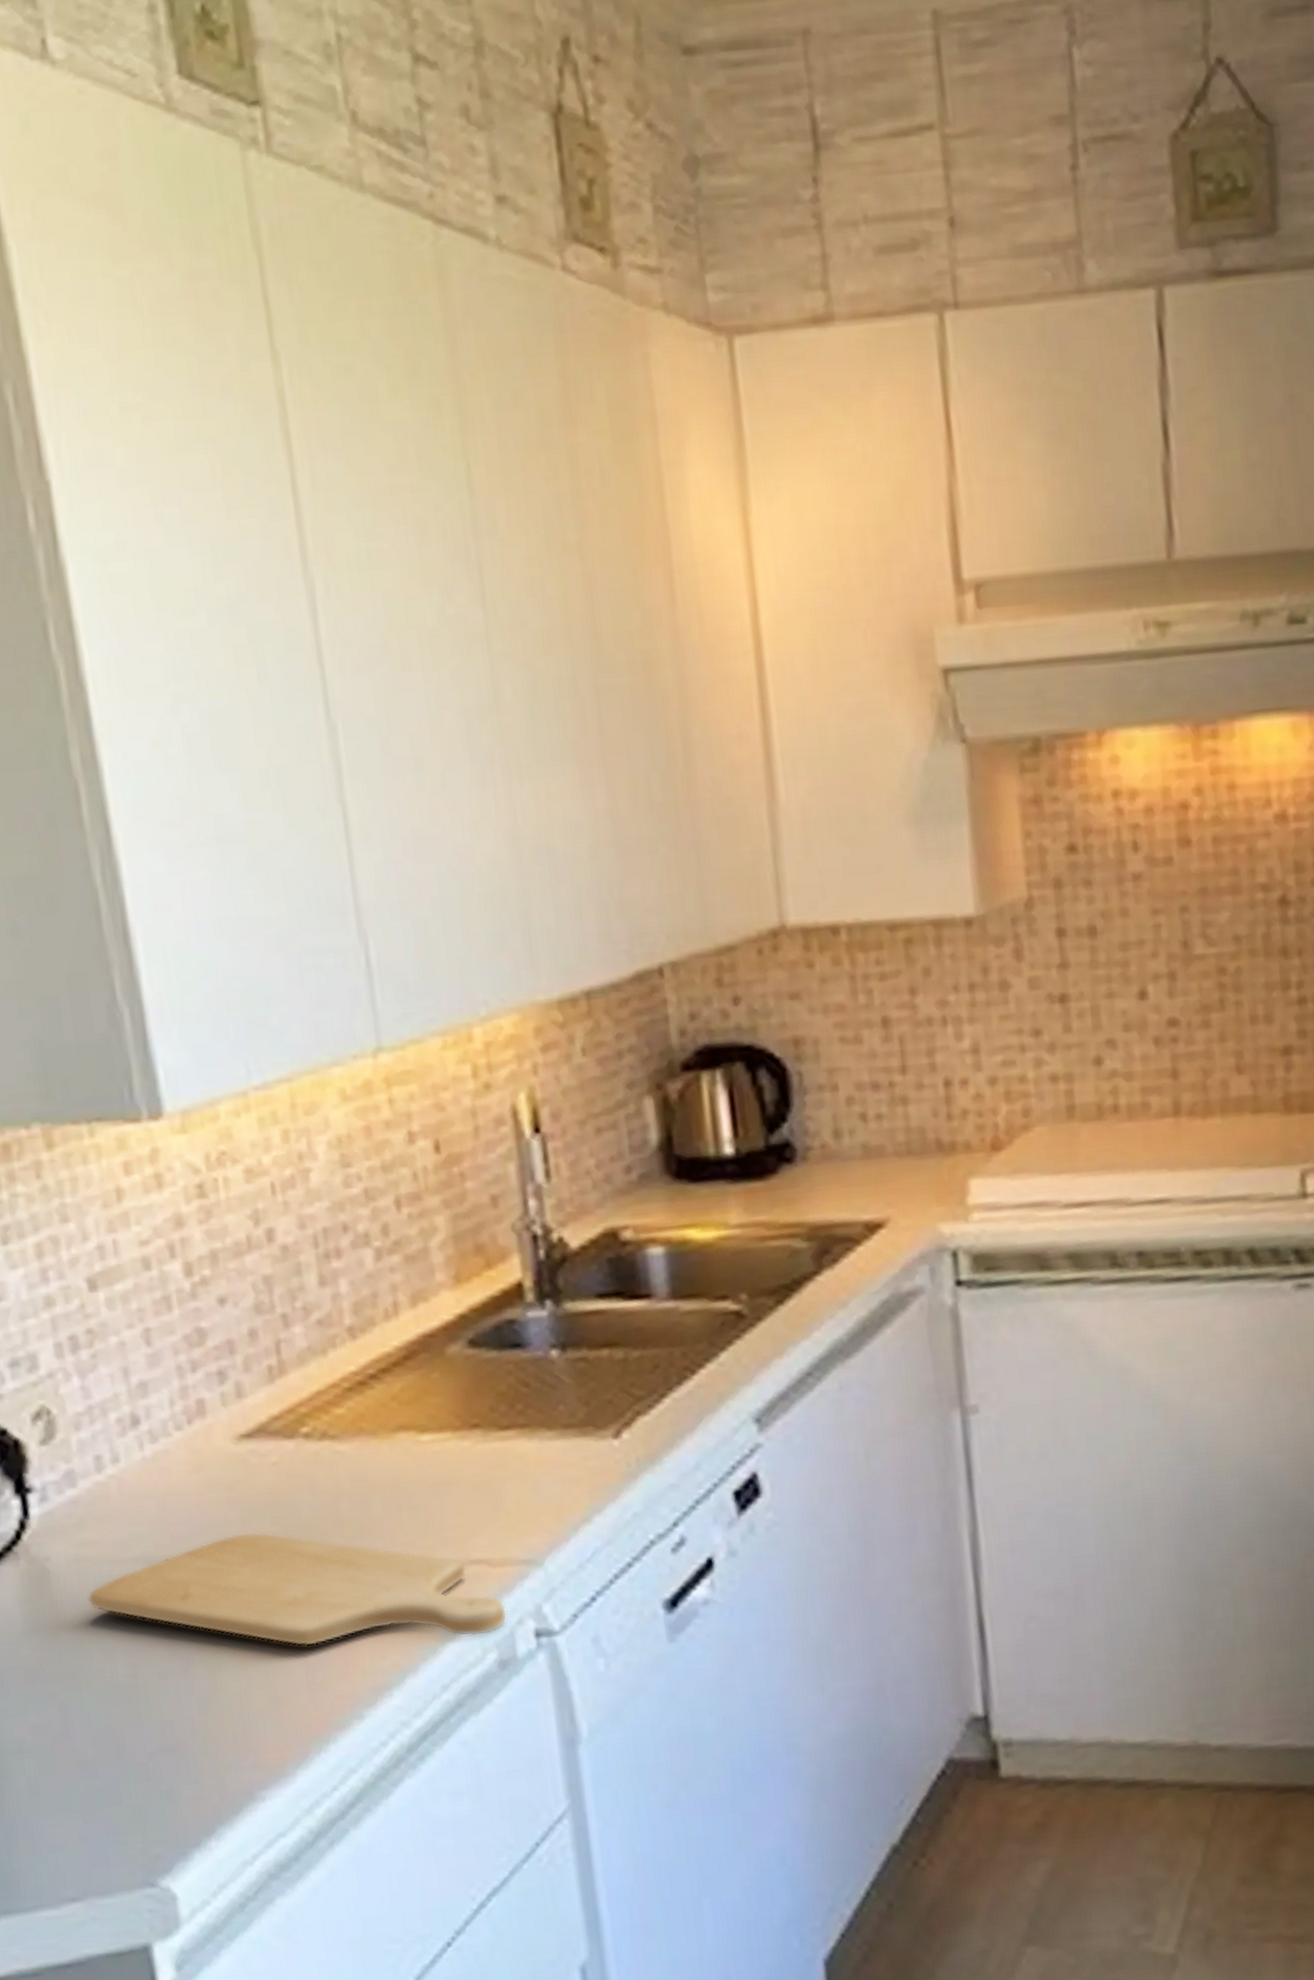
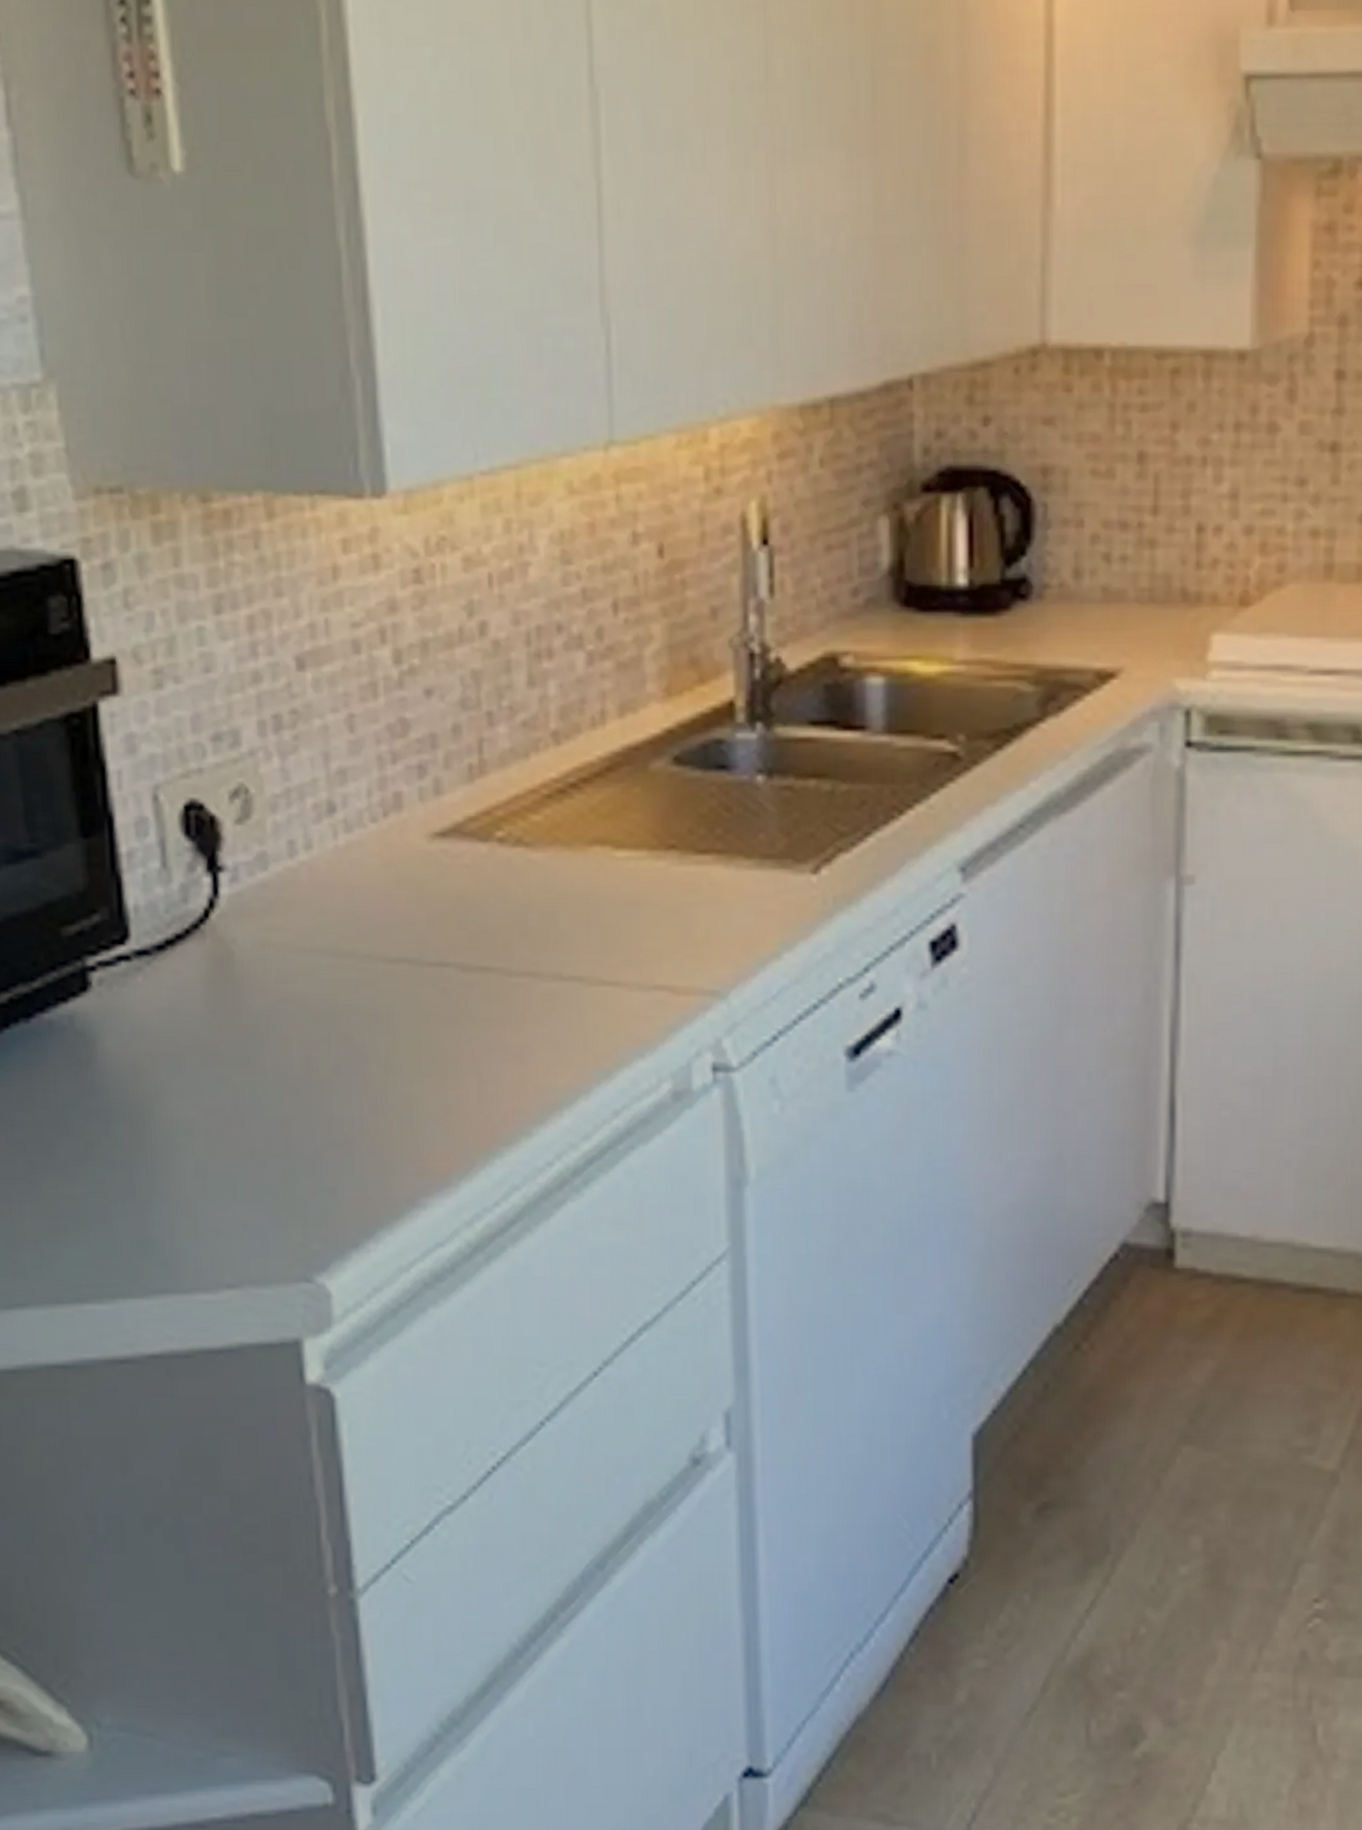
chopping board: present [86,1532,507,1647] -> none [268,933,685,1065]

